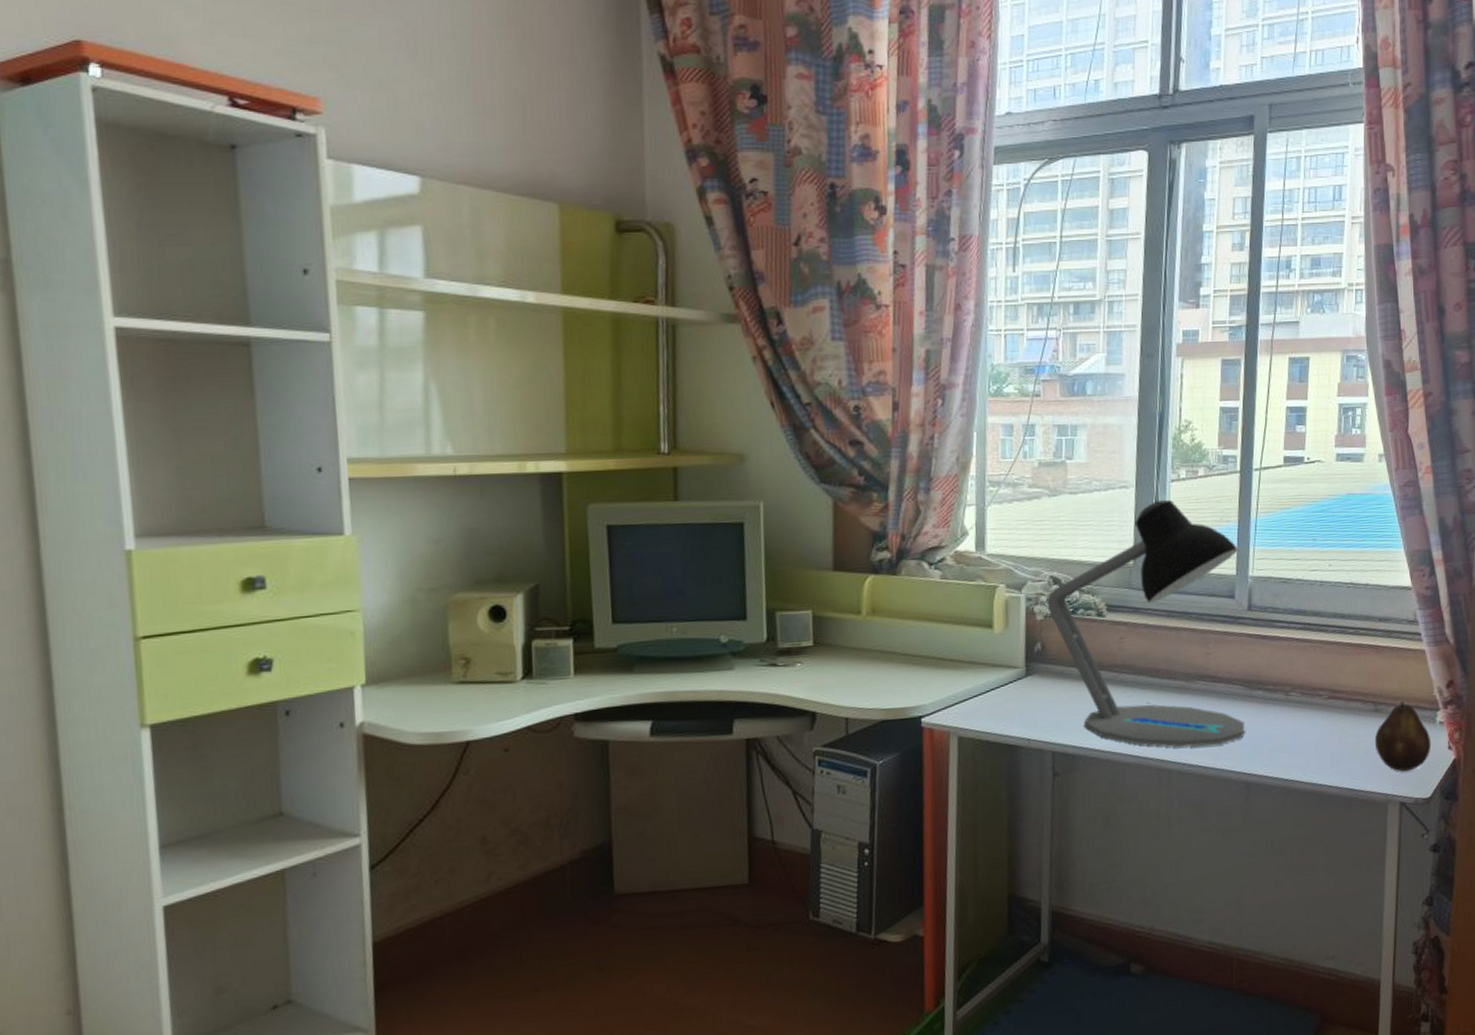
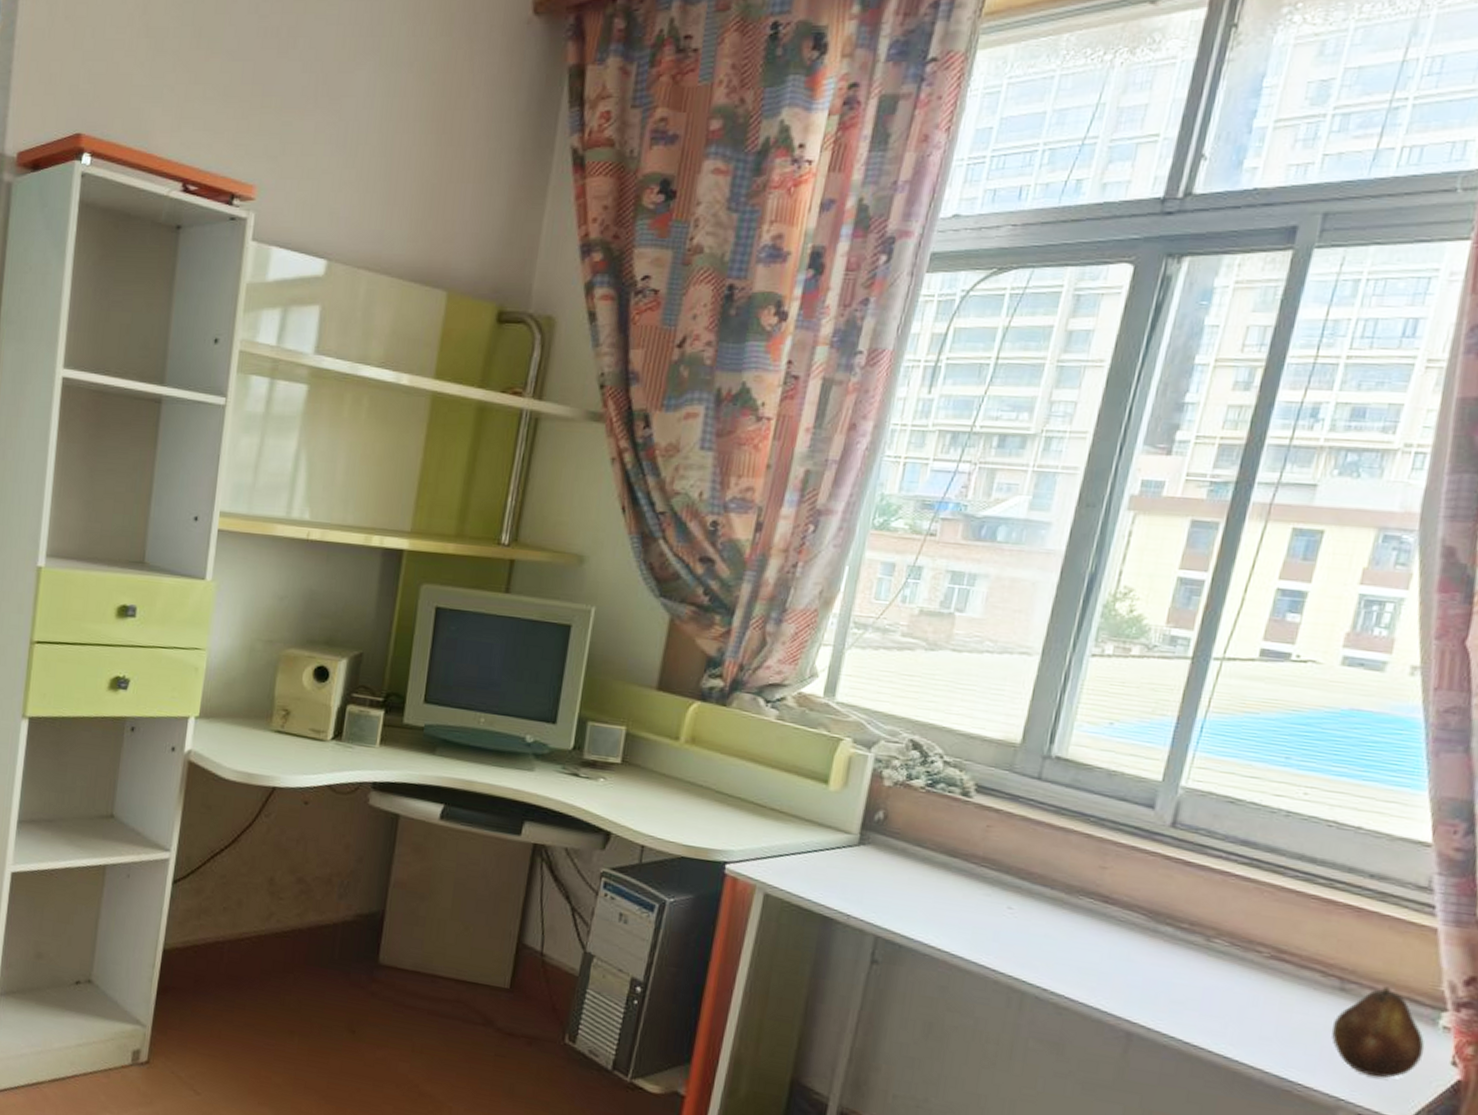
desk lamp: present [1047,499,1245,748] -> none [899,675,1172,979]

